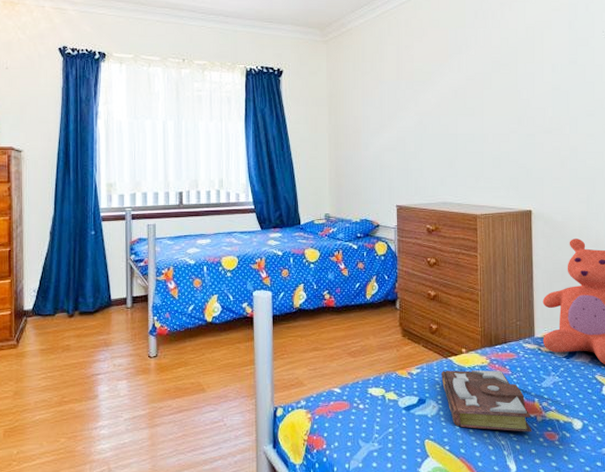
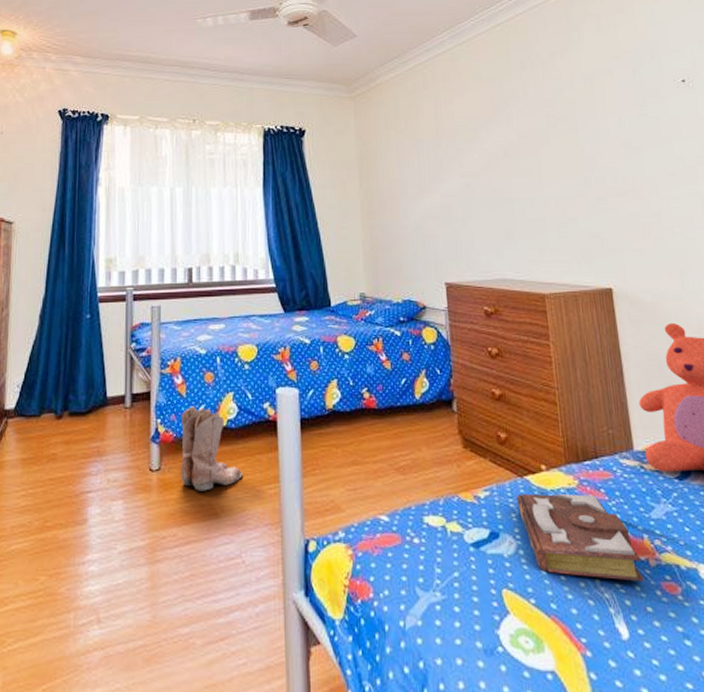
boots: none [174,306,225,372] -> present [181,406,243,491]

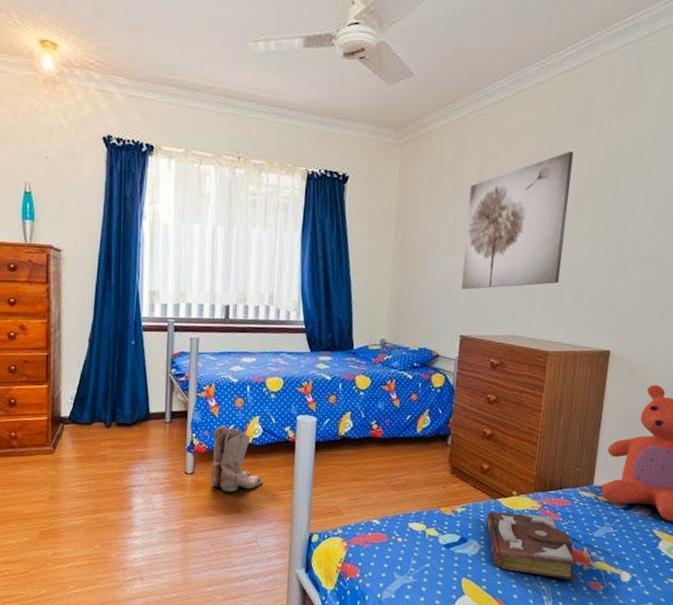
wall art: none [429,92,539,233] -> present [461,151,574,290]

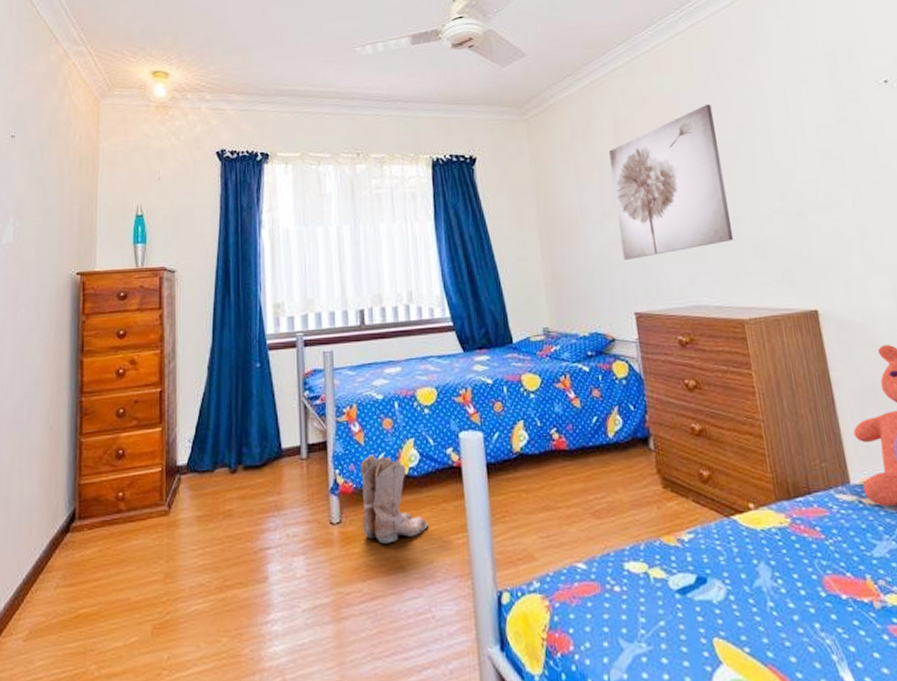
book: present [487,512,577,580] -> none [724,533,870,626]

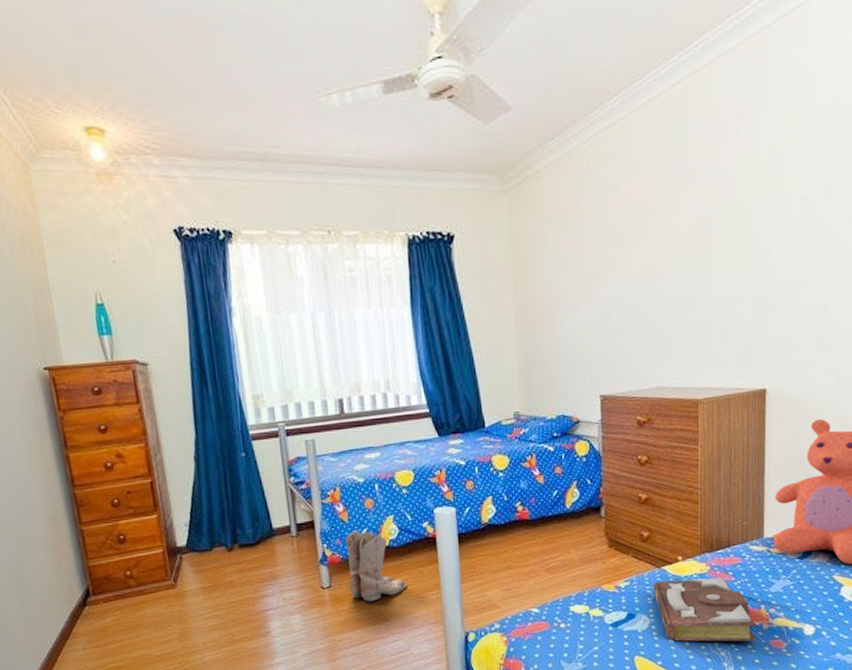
wall art: present [609,104,734,260] -> none [591,171,702,344]
book: none [724,533,870,626] -> present [654,578,757,642]

